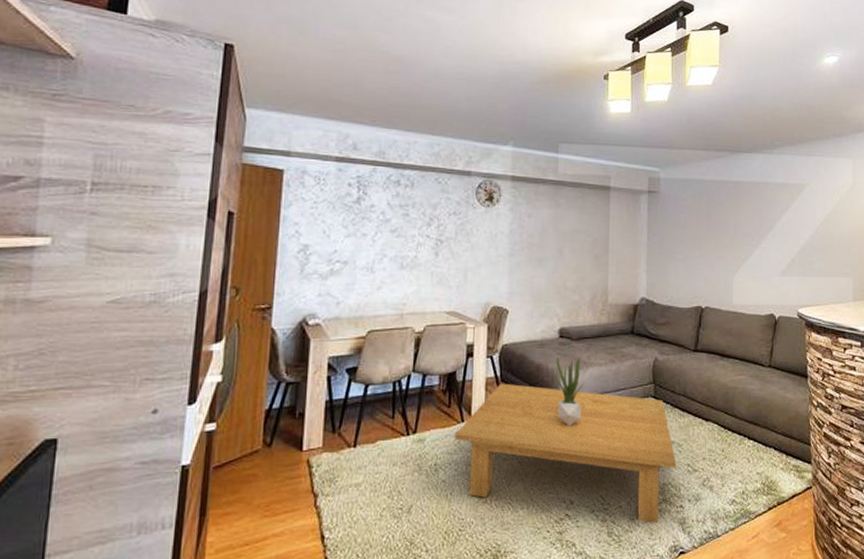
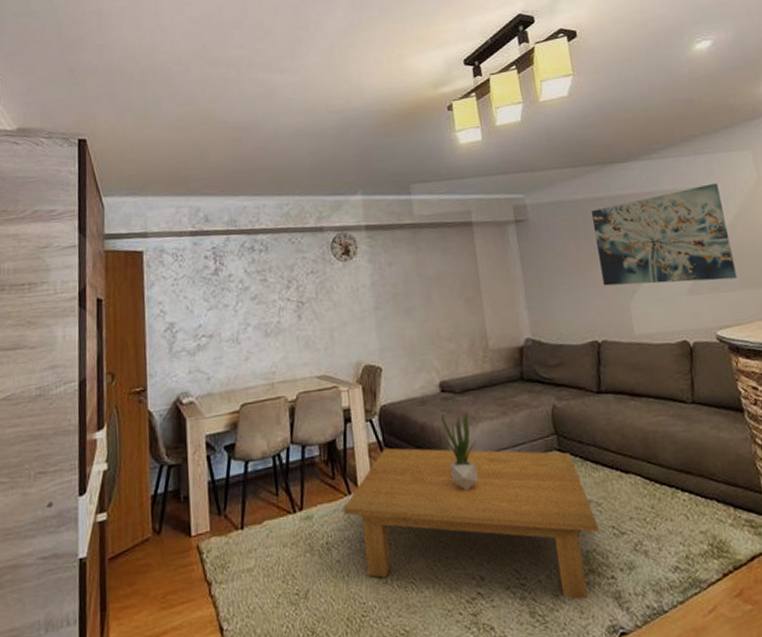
wall art: none [714,182,822,266] -> present [590,183,737,286]

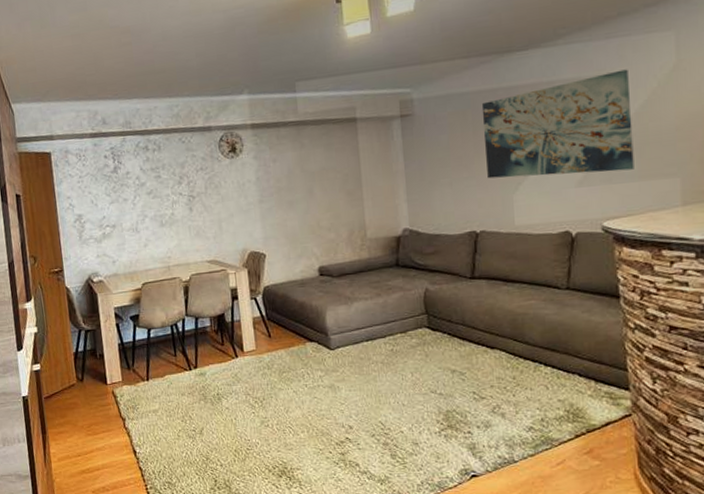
coffee table: present [343,447,600,599] -> none [231,321,461,447]
potted plant: present [441,412,479,491] -> none [319,293,352,359]

